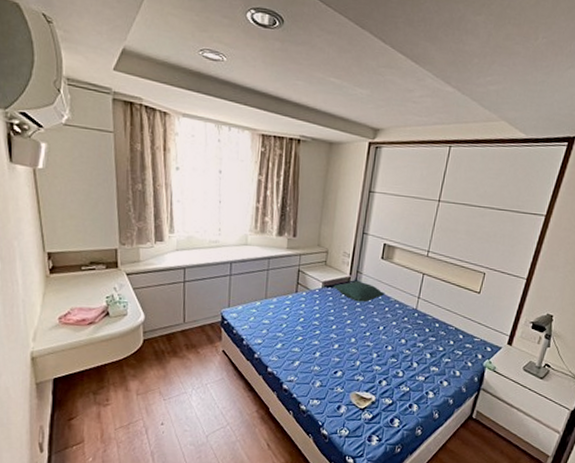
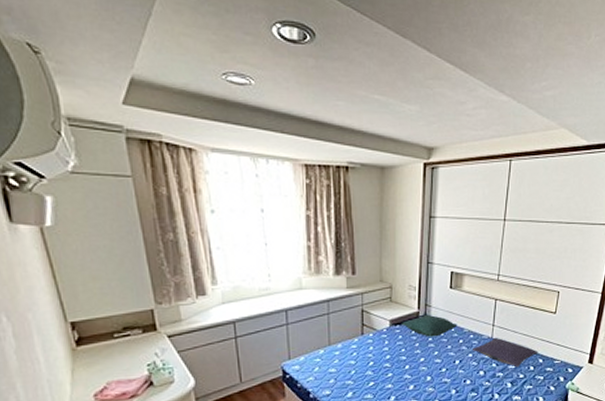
pillow: none [397,309,460,340] -> present [473,337,539,367]

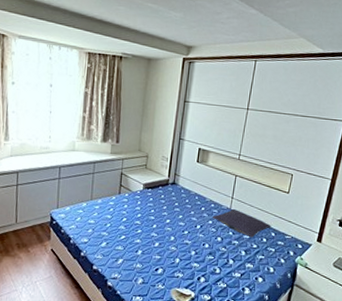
pillow: present [402,314,458,337] -> none [153,182,201,203]

